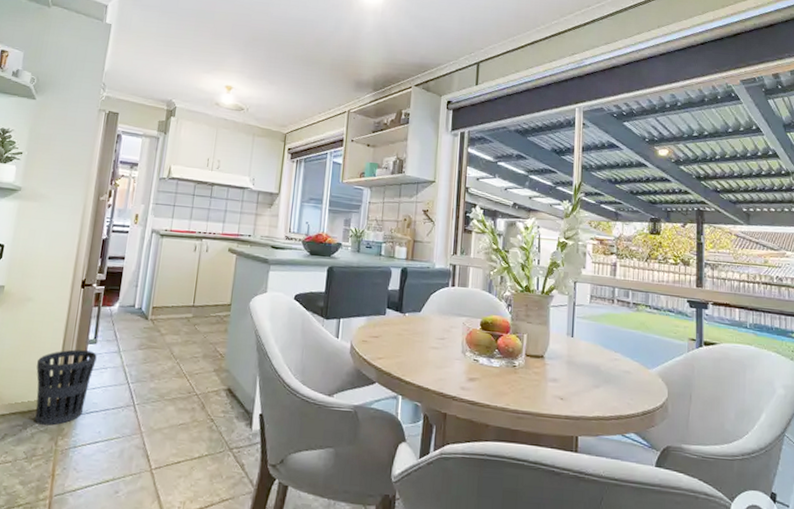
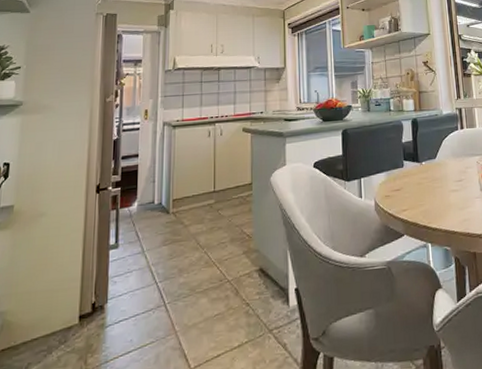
wastebasket: present [35,349,97,426] -> none [56,256,120,345]

